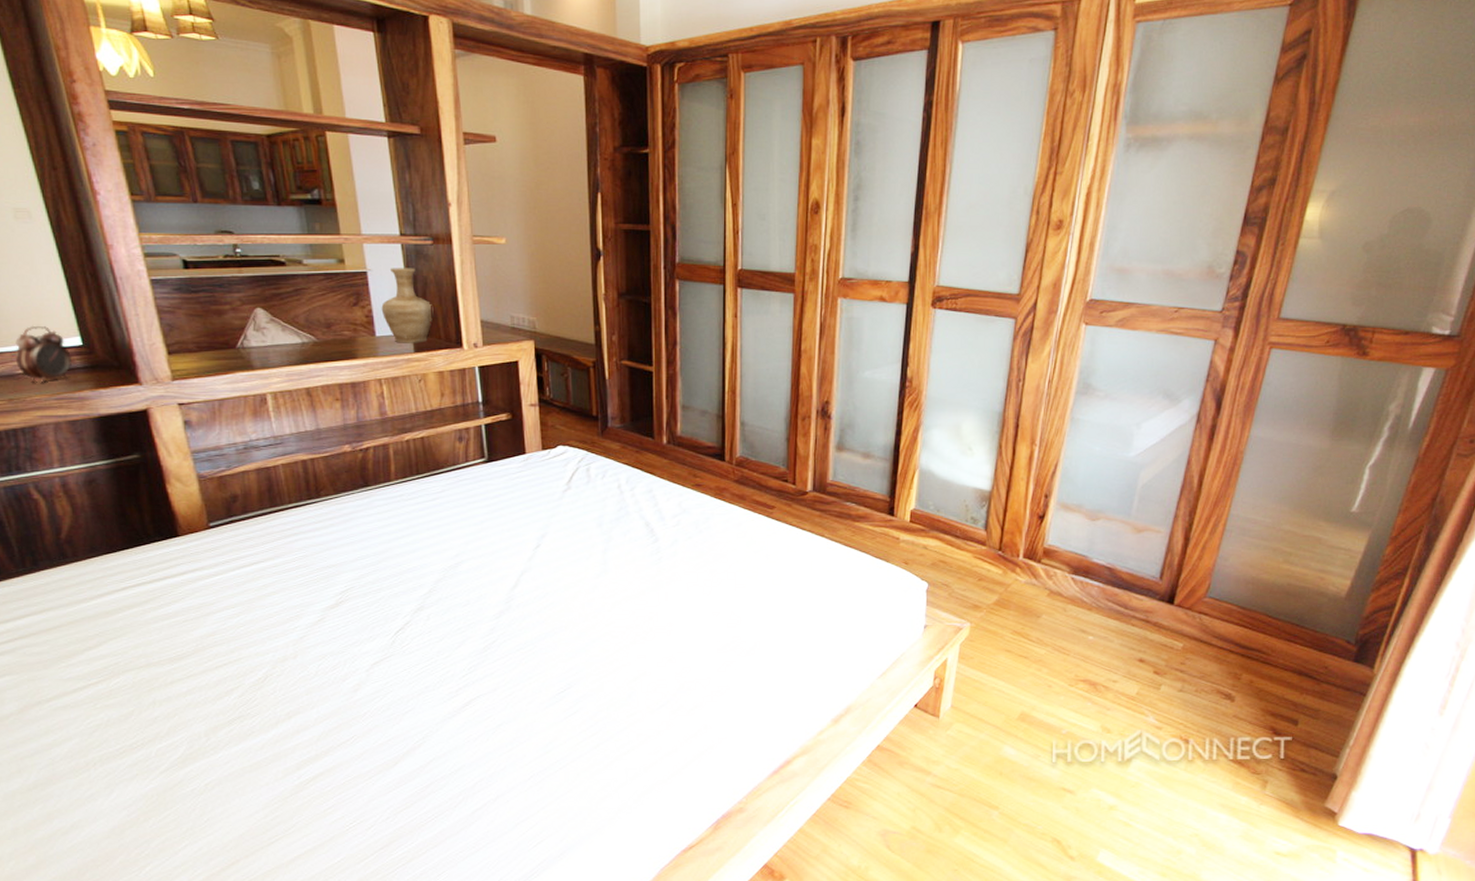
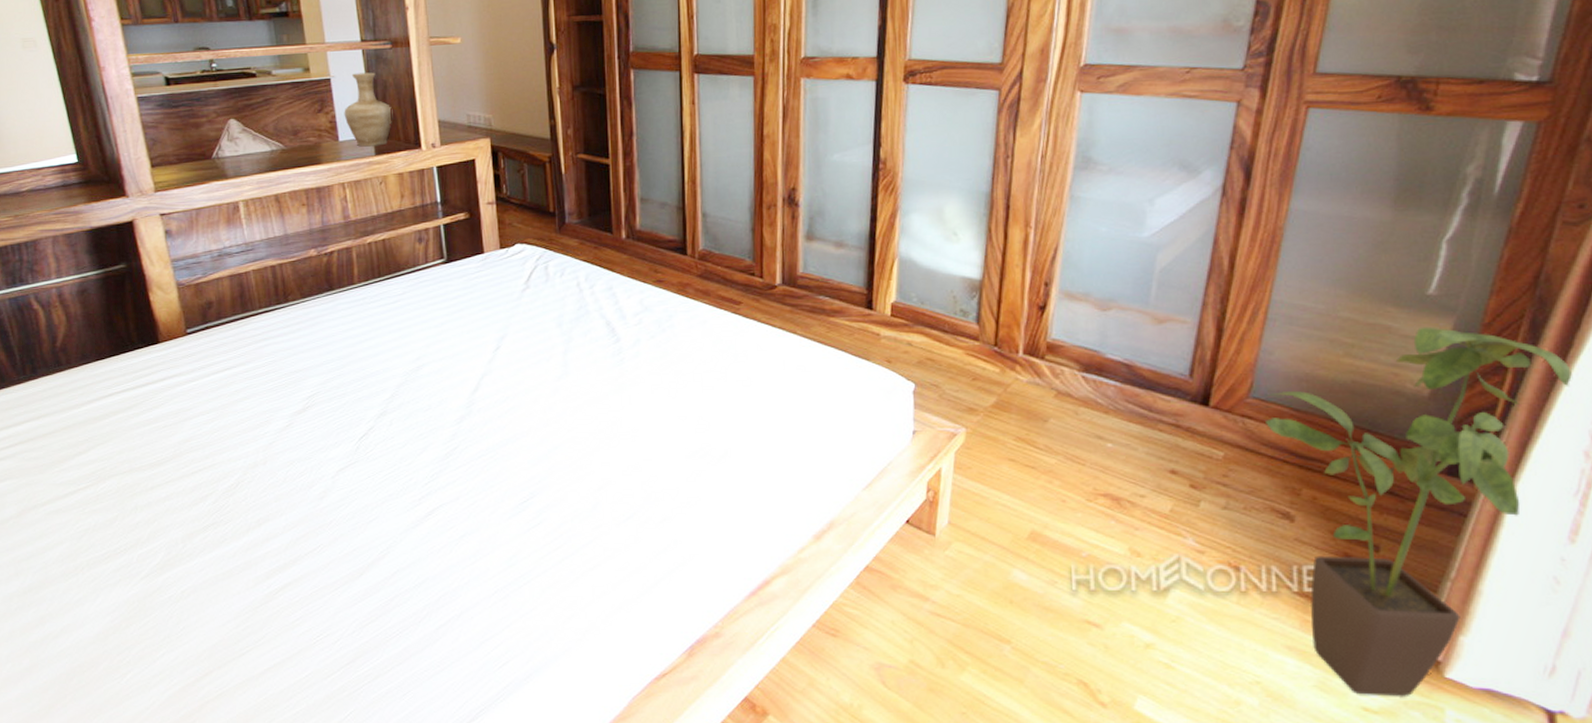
alarm clock: present [15,326,73,384] -> none [20,146,69,200]
house plant: none [1217,539,1453,843] -> present [1264,326,1572,697]

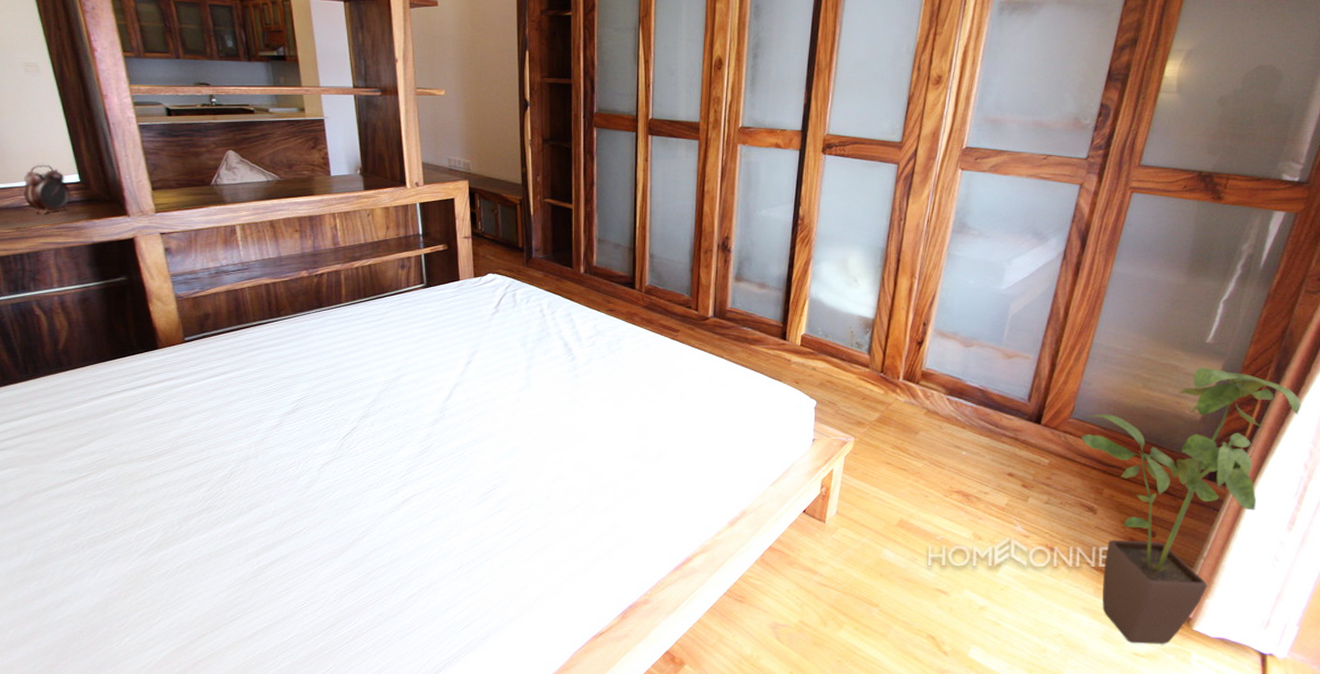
alarm clock: none [20,146,69,200] -> present [23,165,71,215]
vase: present [344,72,393,147] -> none [336,116,381,182]

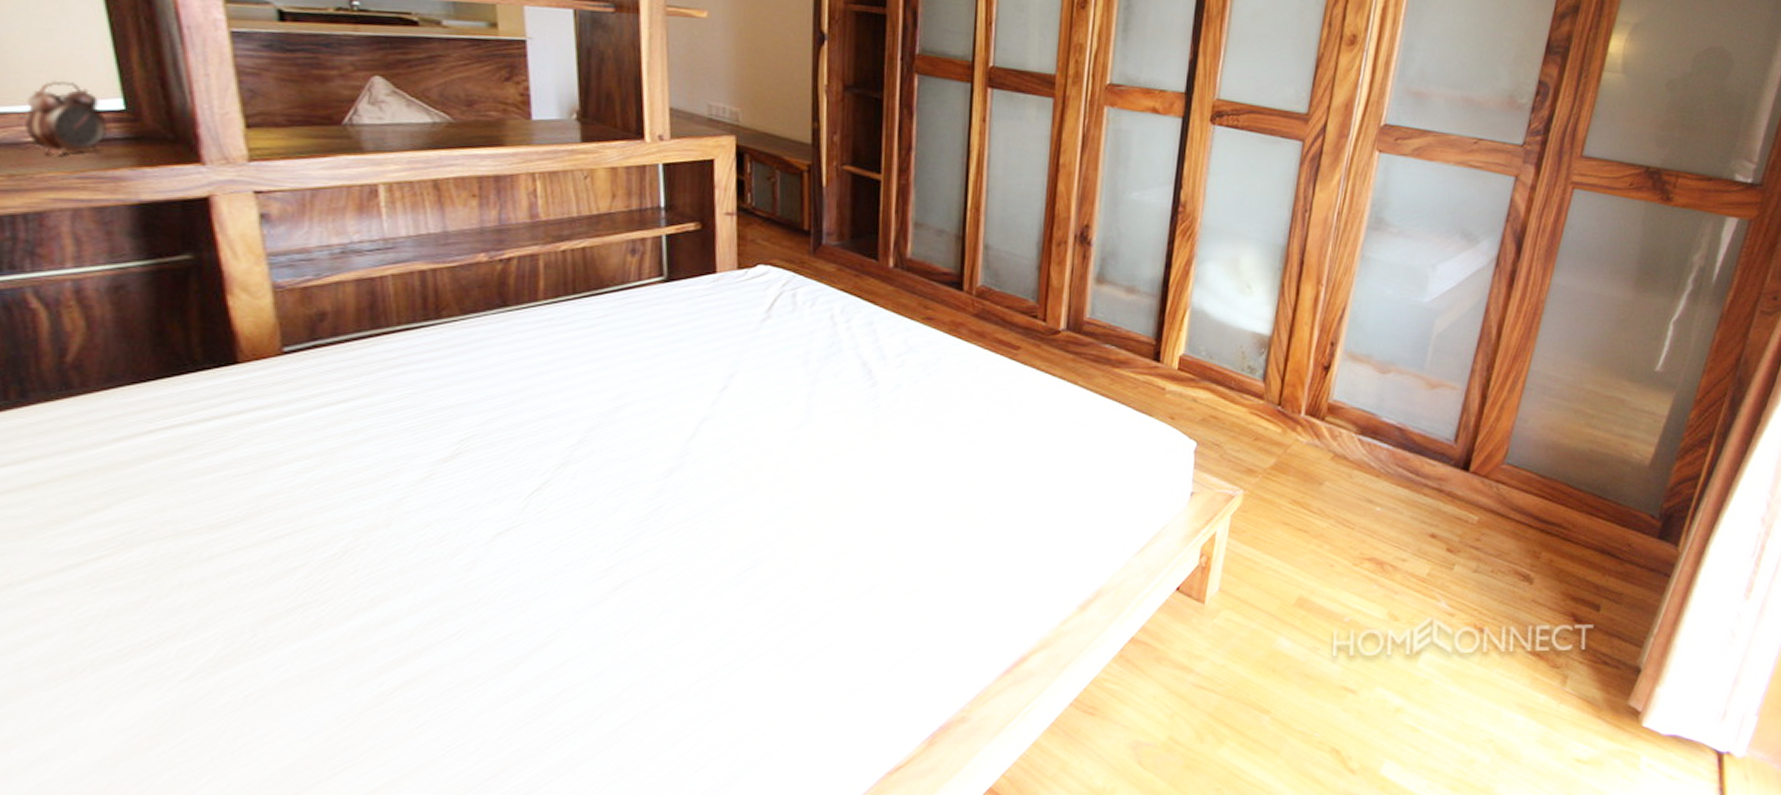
house plant: present [1081,367,1301,645] -> none [1515,401,1757,747]

